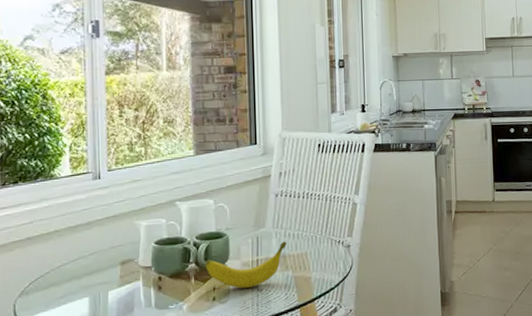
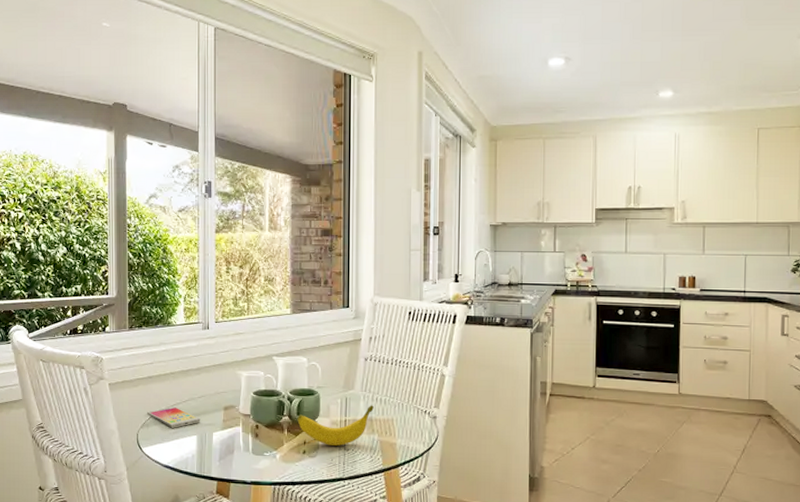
smartphone: none [26,268,93,293] -> present [147,406,201,428]

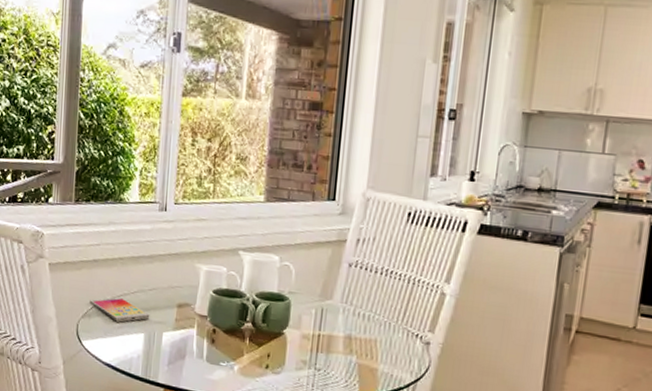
banana: present [297,405,374,446] -> none [262,320,354,365]

